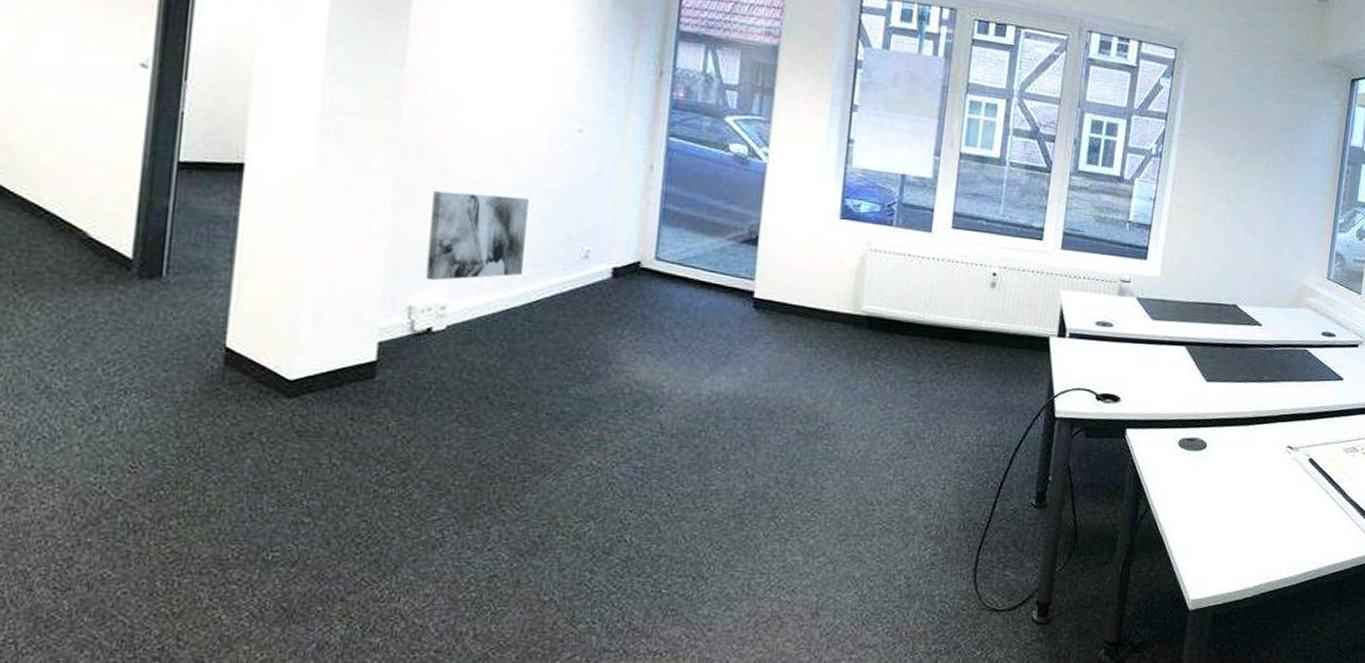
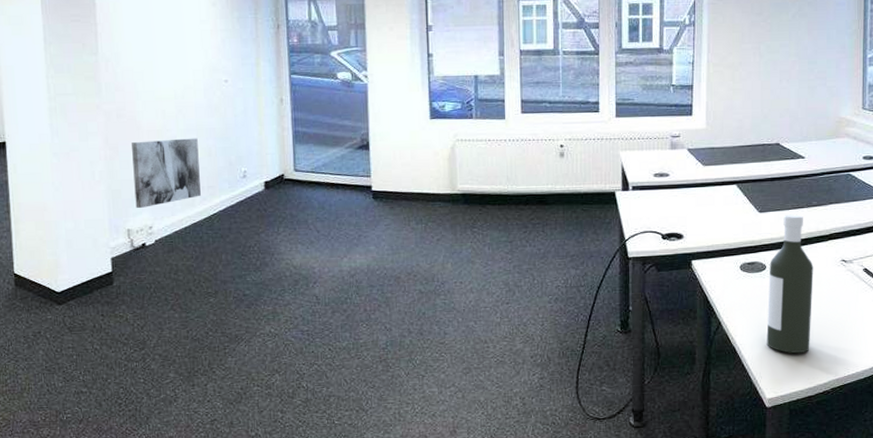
bottle: none [1197,387,1258,550] -> present [766,214,813,354]

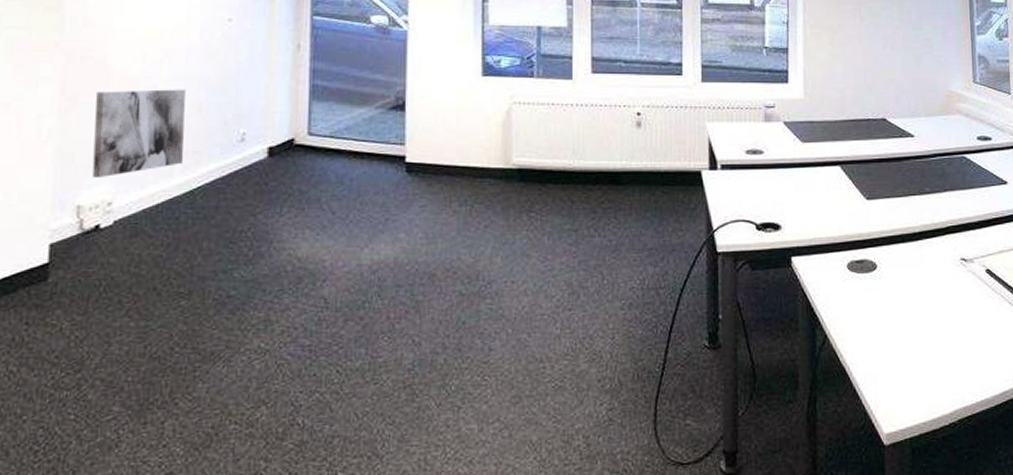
bottle: present [766,214,813,354] -> none [880,203,931,376]

